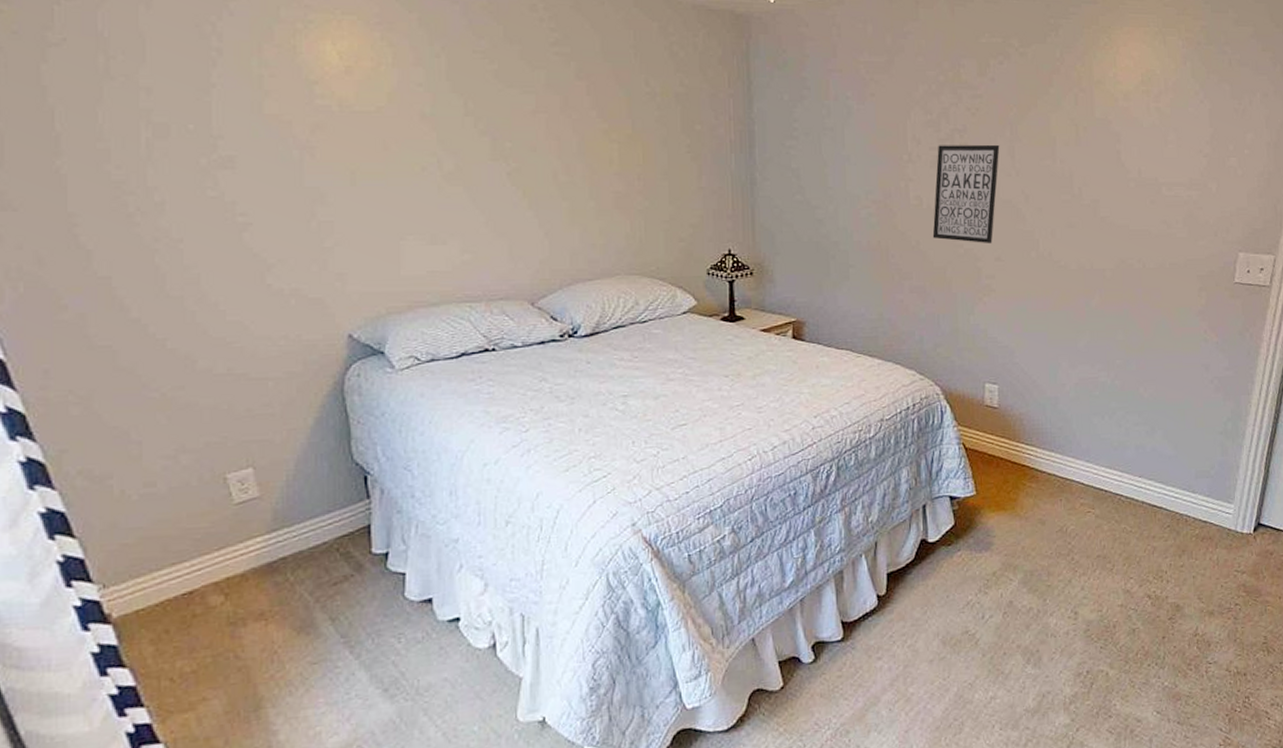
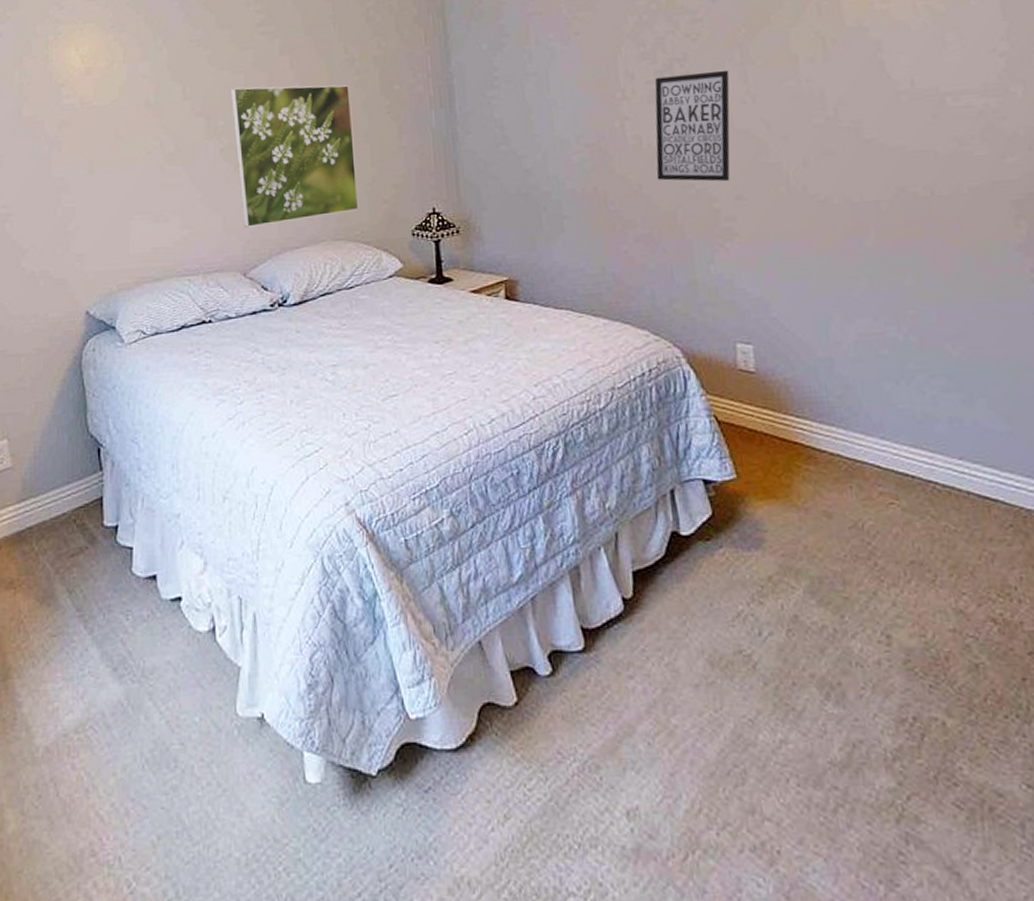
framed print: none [520,109,655,256] -> present [231,85,359,227]

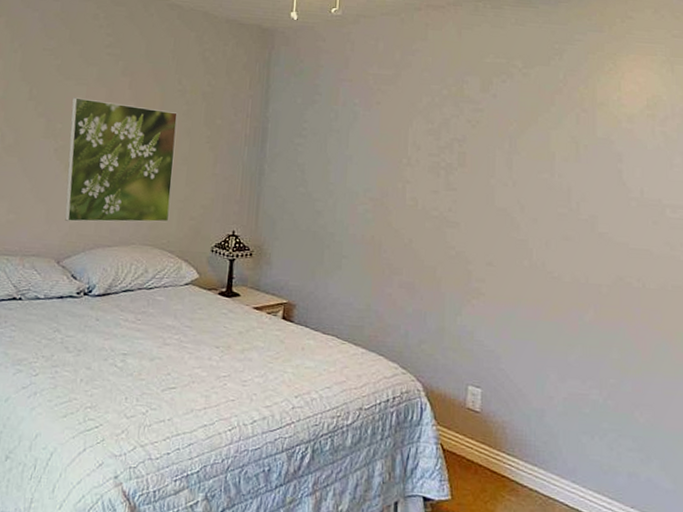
wall art: present [654,70,730,182] -> none [425,152,498,248]

